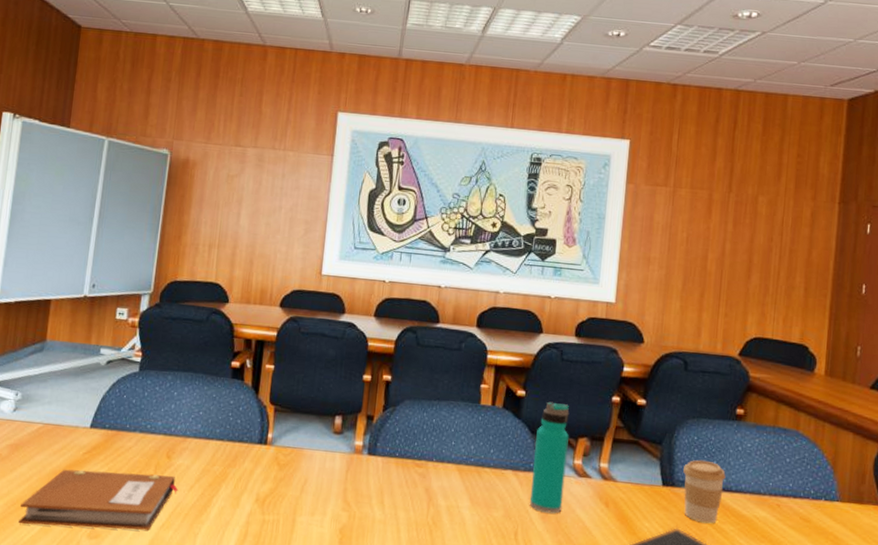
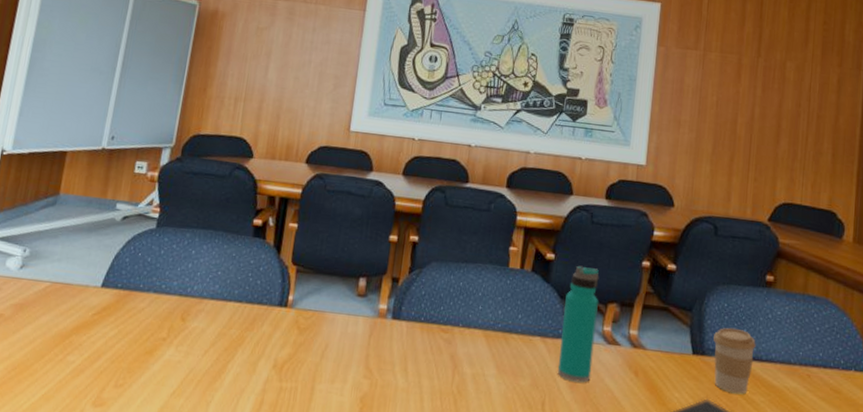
notebook: present [18,469,179,531] -> none [18,331,192,398]

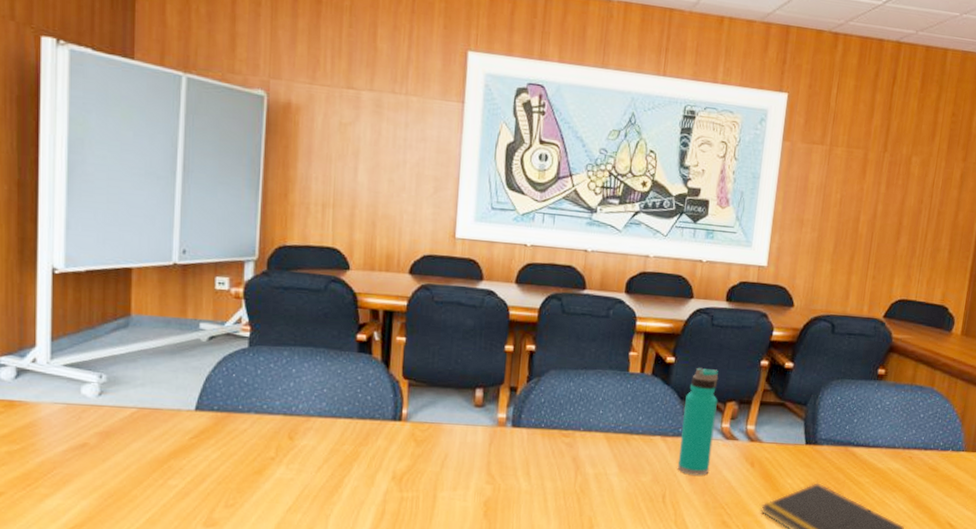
coffee cup: present [713,327,756,395] -> none [824,418,865,477]

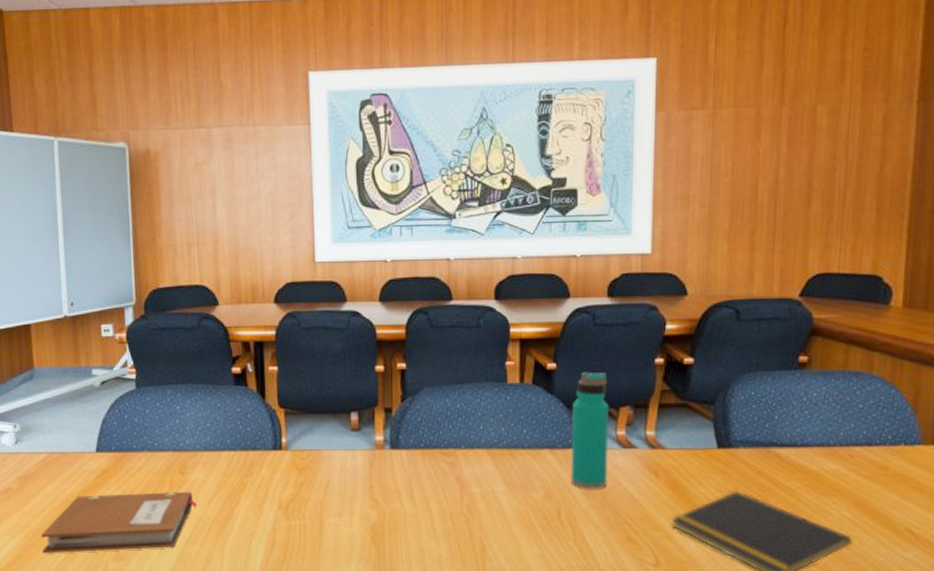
notebook: none [119,455,305,517] -> present [41,491,198,554]

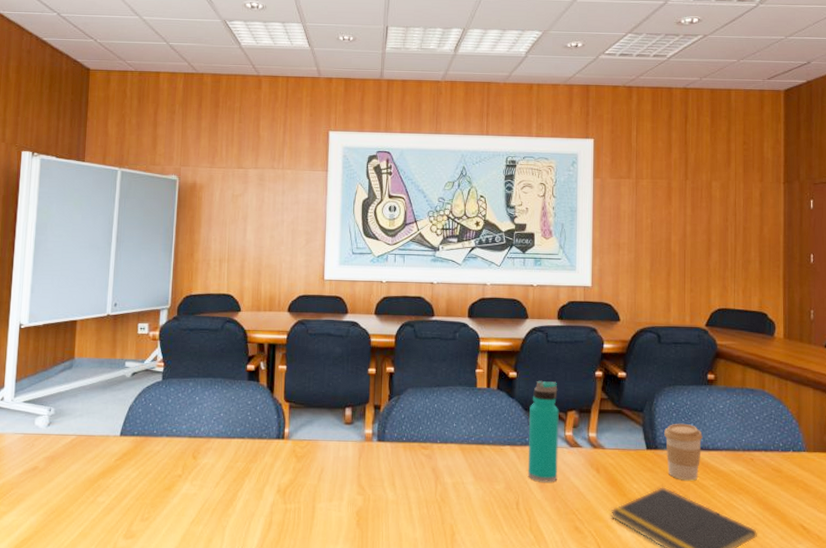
notebook: present [41,491,198,554] -> none [58,474,206,530]
coffee cup: none [741,416,789,483] -> present [664,423,703,481]

